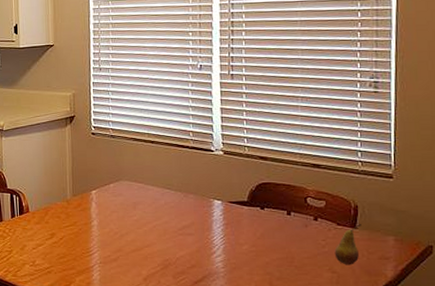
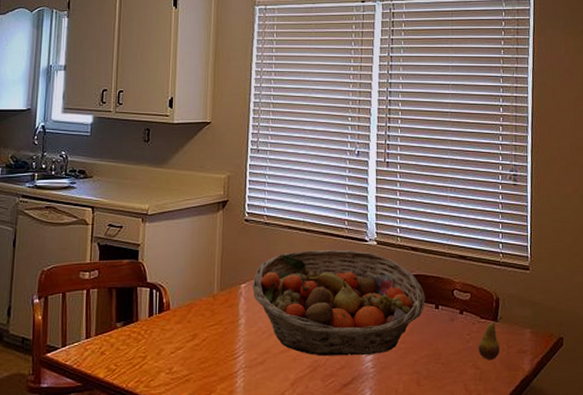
fruit basket: none [102,159,276,257] -> present [252,249,425,357]

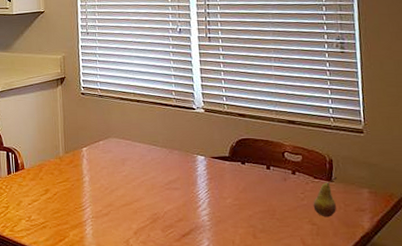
fruit basket: present [252,249,425,357] -> none [92,117,256,210]

